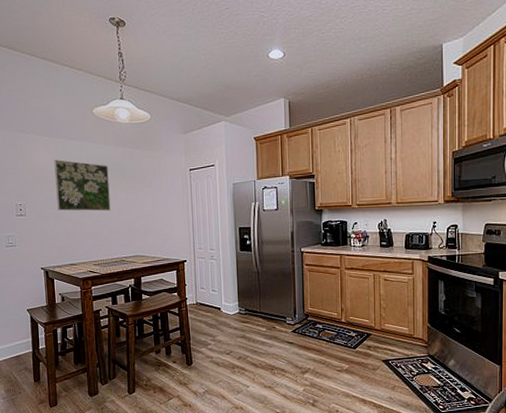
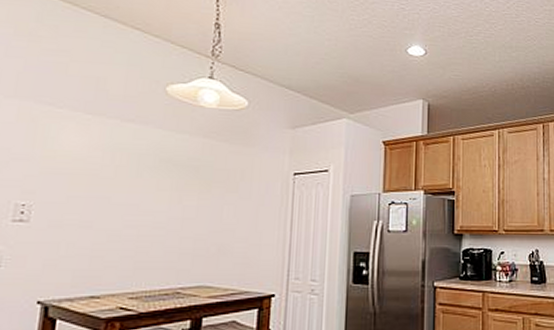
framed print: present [54,160,111,212] -> none [85,146,176,222]

